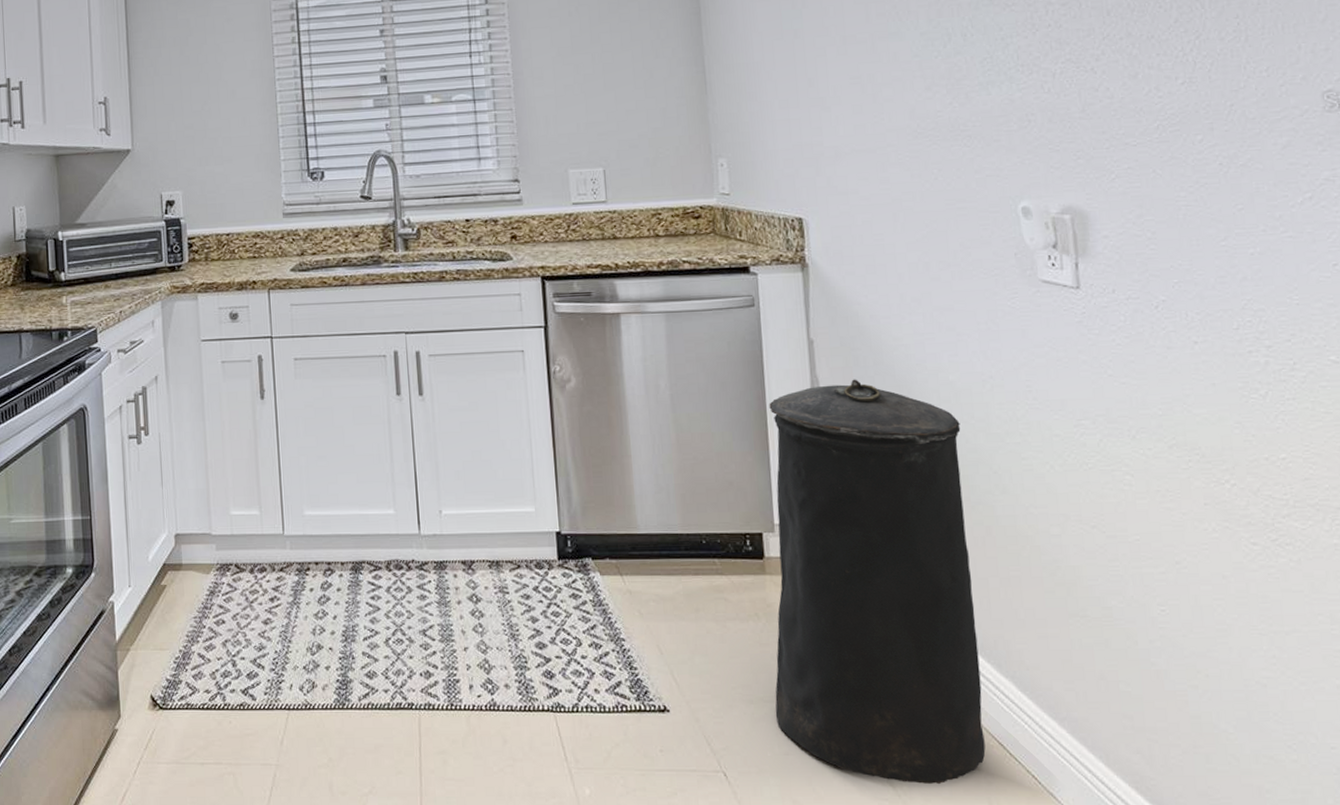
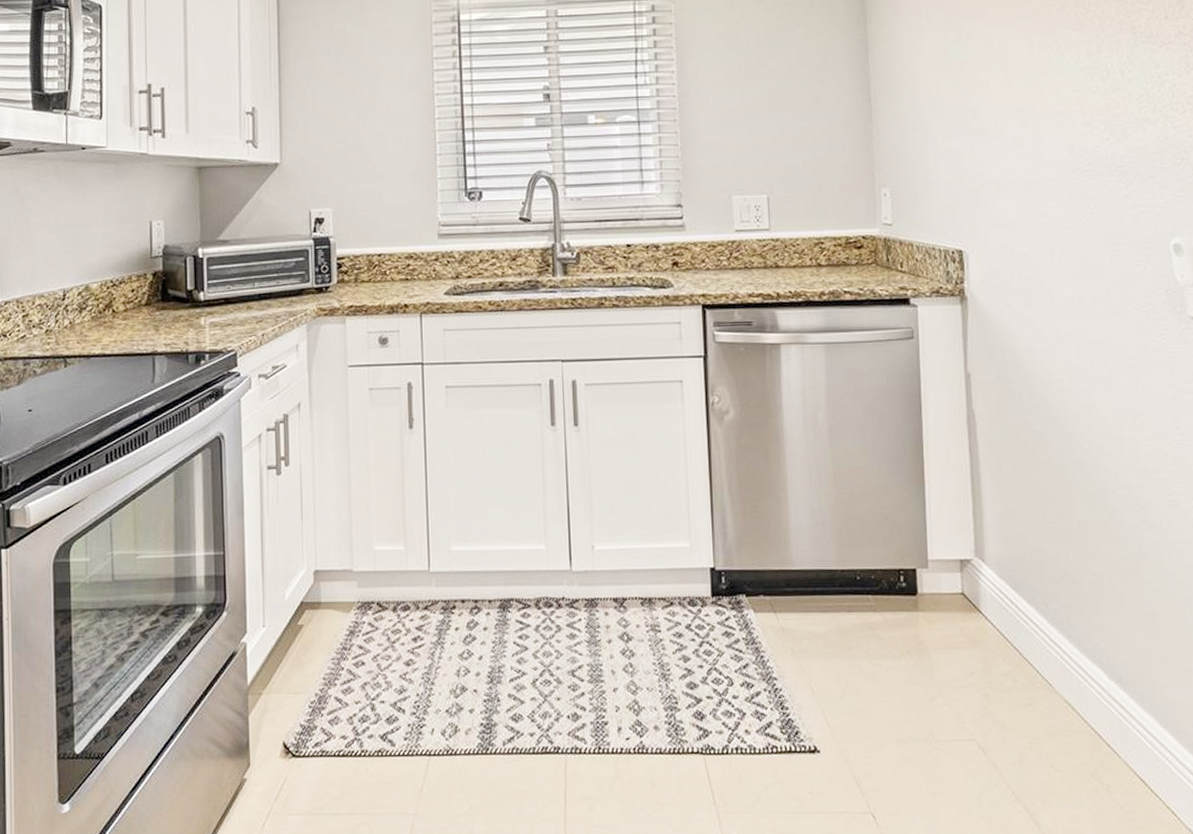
trash can: present [769,379,986,785] -> none [924,413,1128,823]

